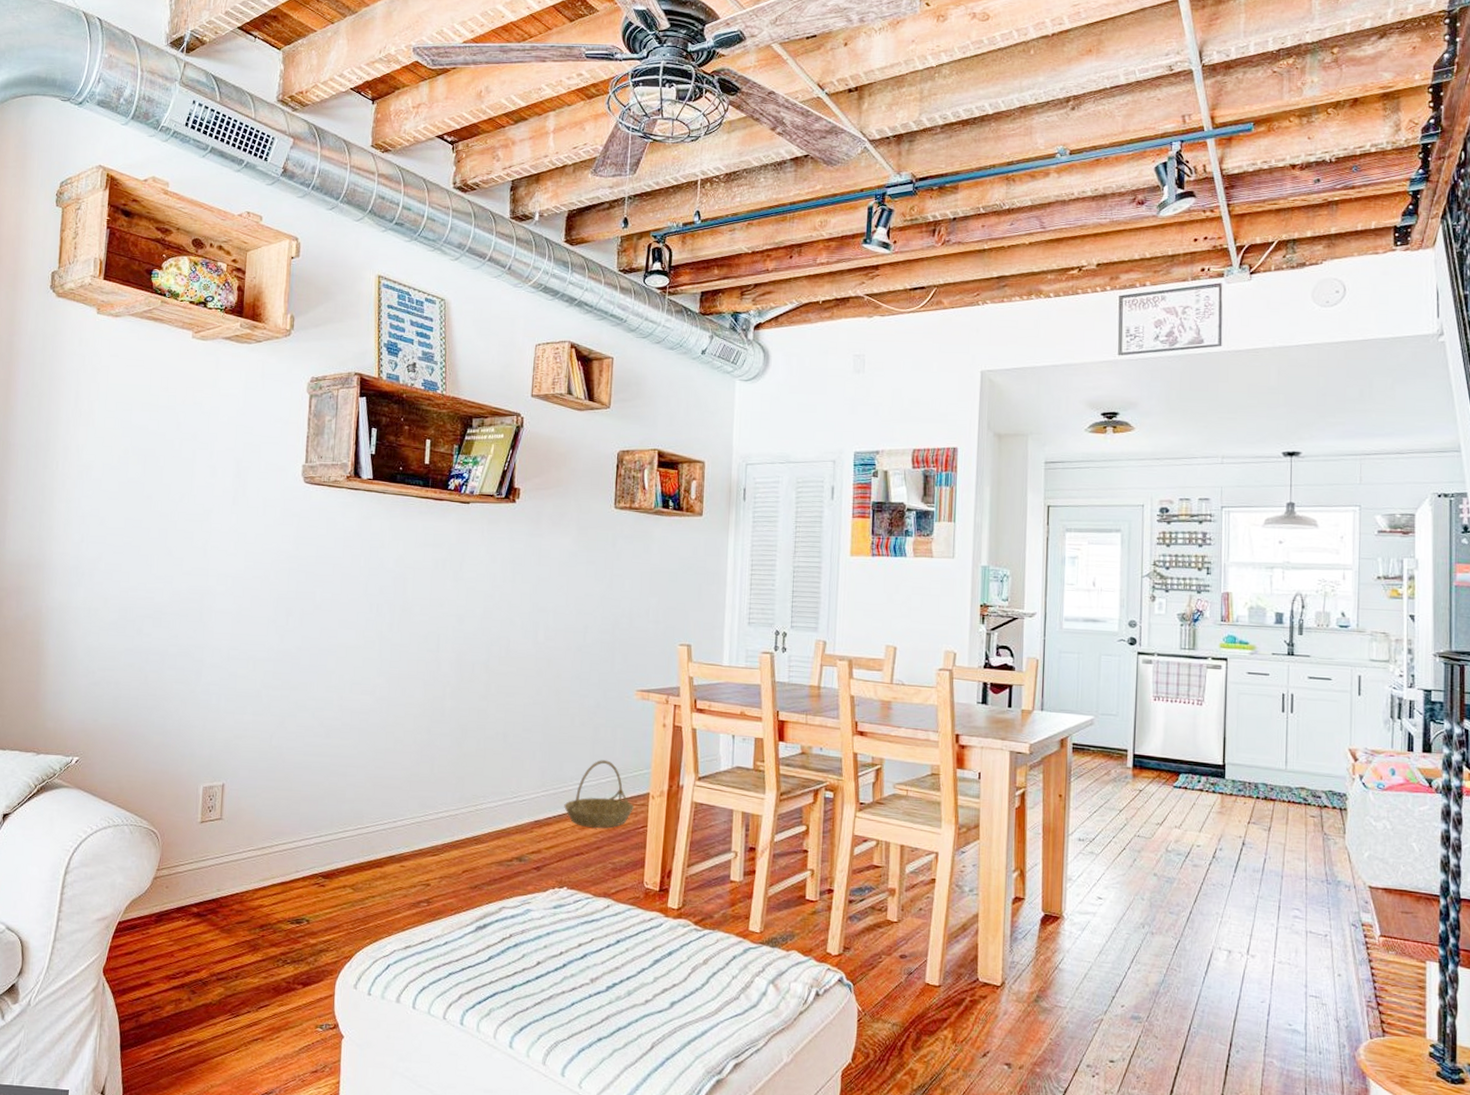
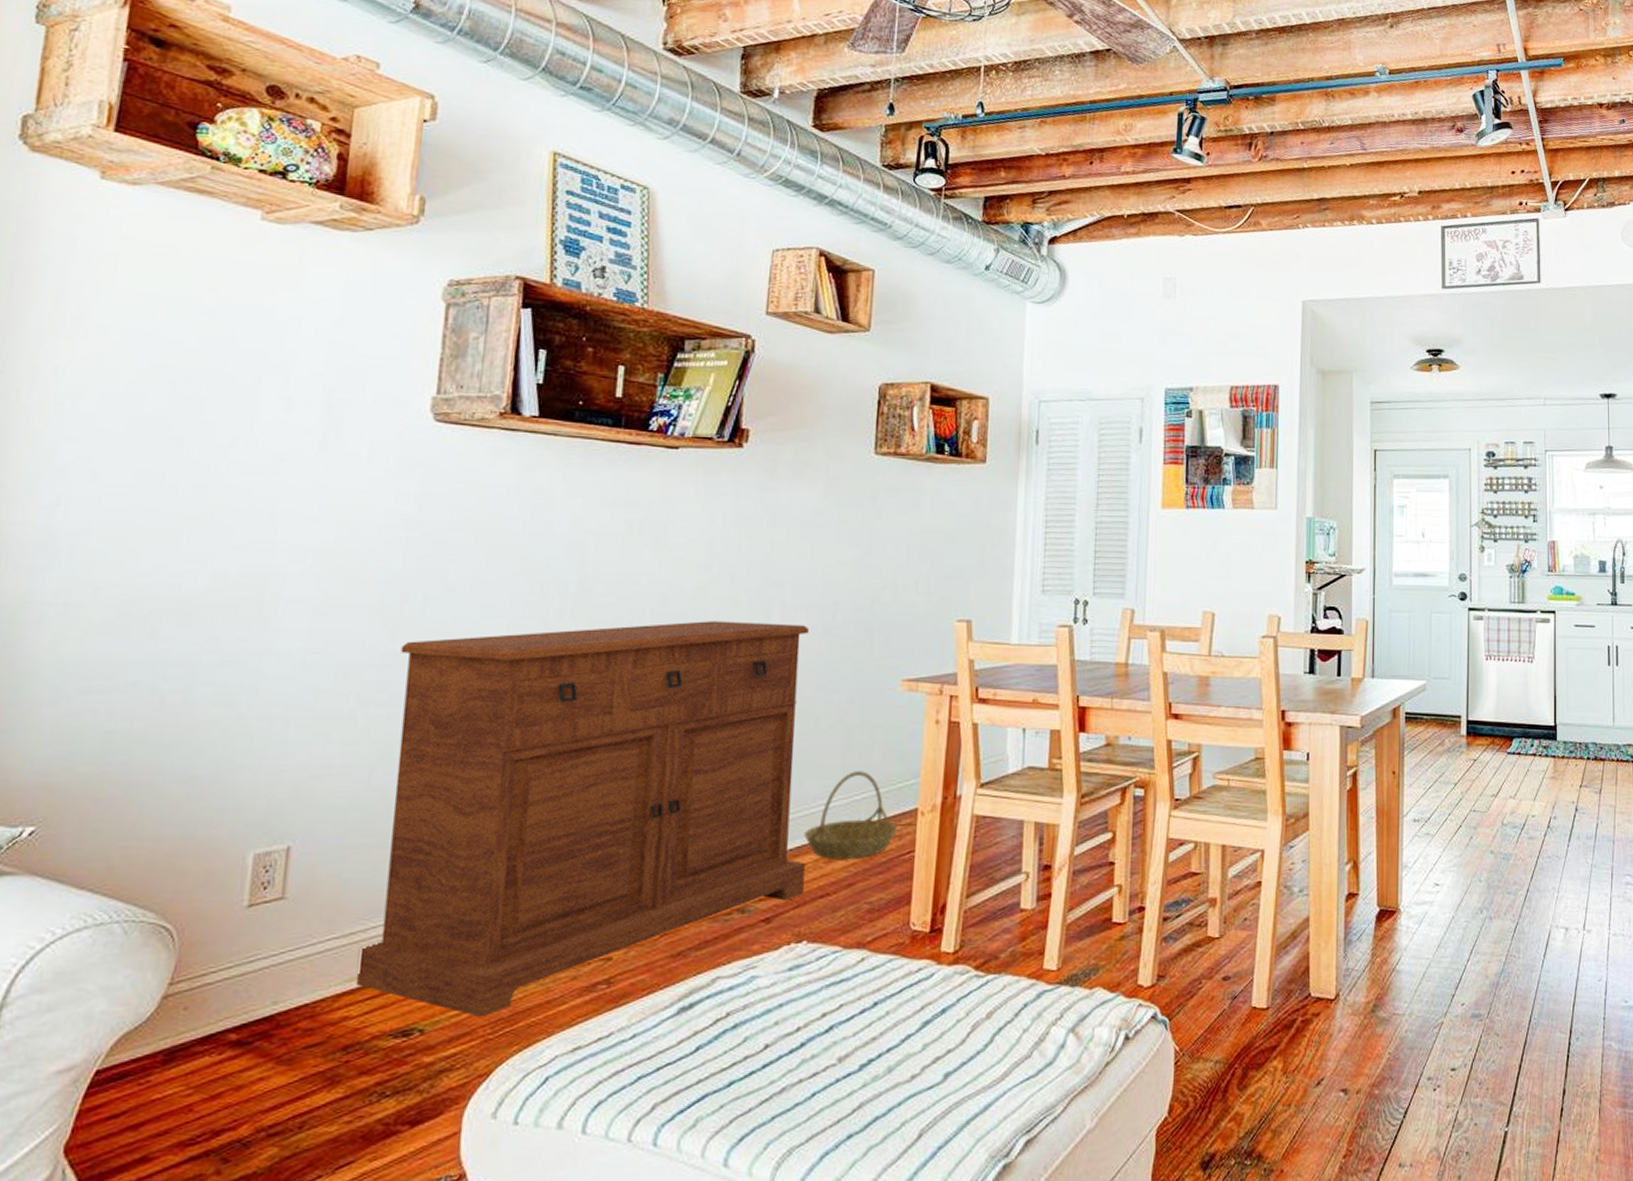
sideboard: none [267,637,566,917] -> present [356,621,809,1018]

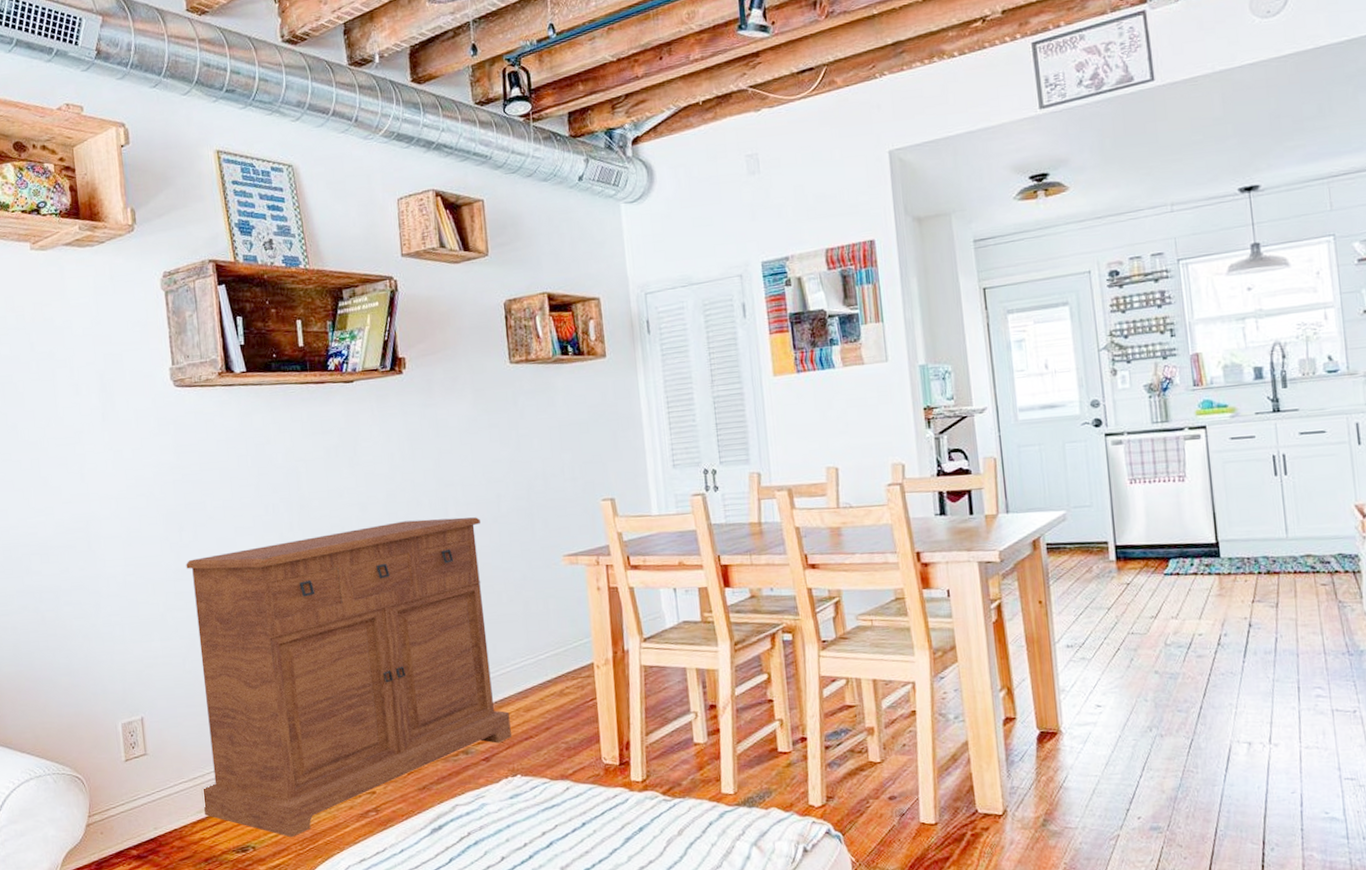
basket: present [804,771,898,859] -> none [504,634,580,708]

